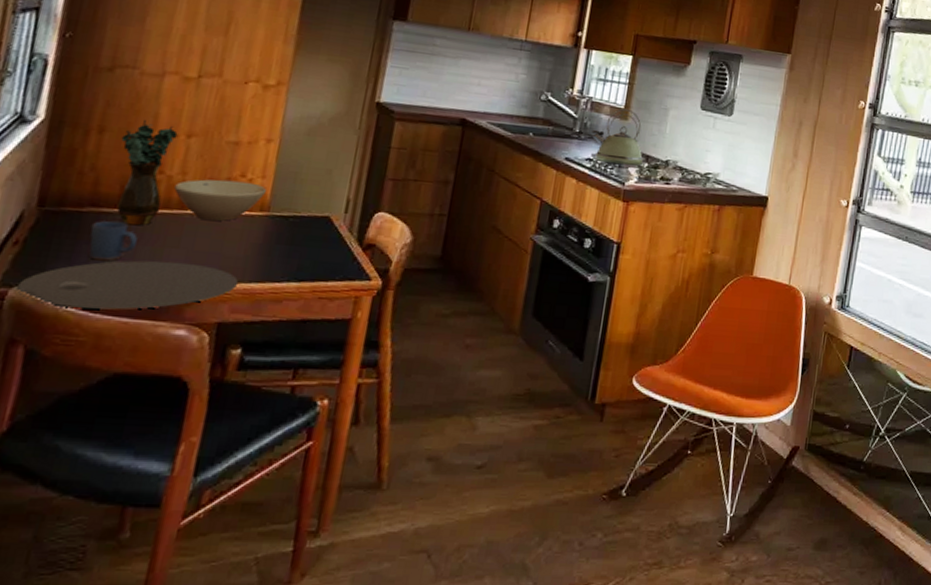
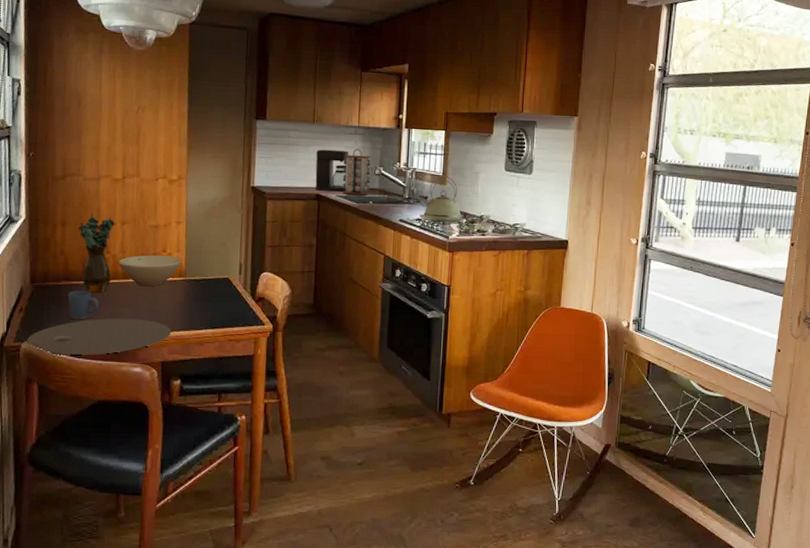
coffee maker: none [460,63,509,119] -> present [315,149,348,192]
spice rack: none [496,67,537,126] -> present [342,149,371,196]

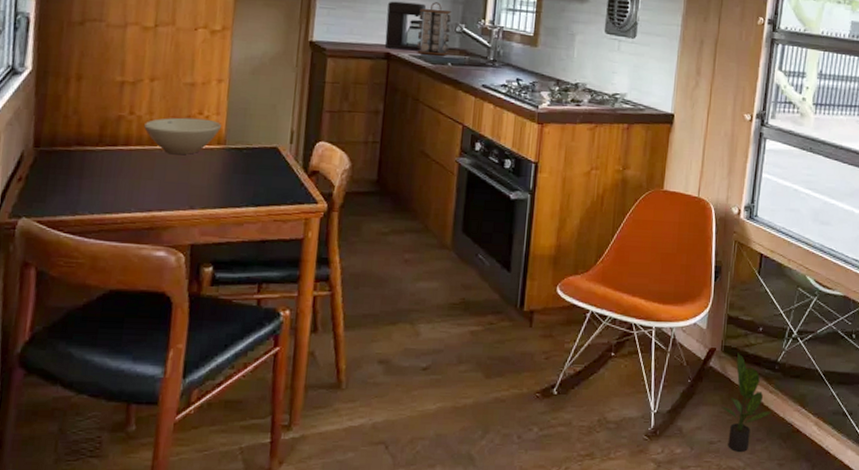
placemat: present [26,318,171,355] -> none [24,191,204,236]
mug: present [67,290,100,320] -> none [78,157,119,193]
vase: present [78,214,115,293] -> none [96,67,143,161]
kettle: present [418,175,462,223] -> none [505,35,555,91]
potted plant: none [617,448,662,534] -> present [721,353,772,452]

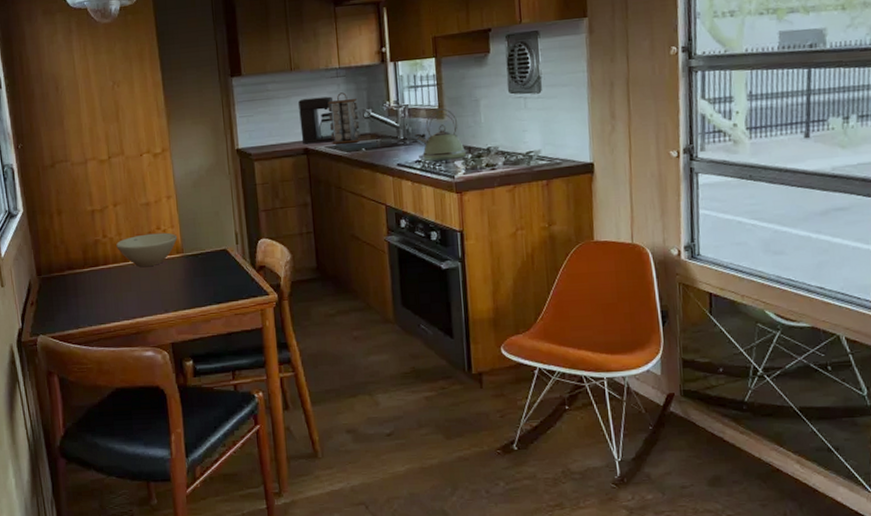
kettle: none [505,35,555,91] -> present [415,108,467,162]
potted plant: present [721,353,772,452] -> none [689,396,746,495]

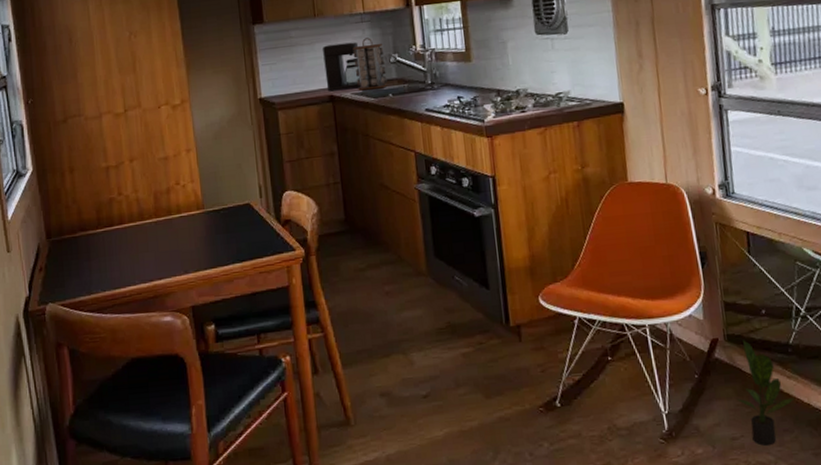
bowl: present [116,232,178,268] -> none [132,188,198,226]
kettle: present [415,108,467,162] -> none [442,51,496,106]
potted plant: none [689,396,746,495] -> present [737,340,794,446]

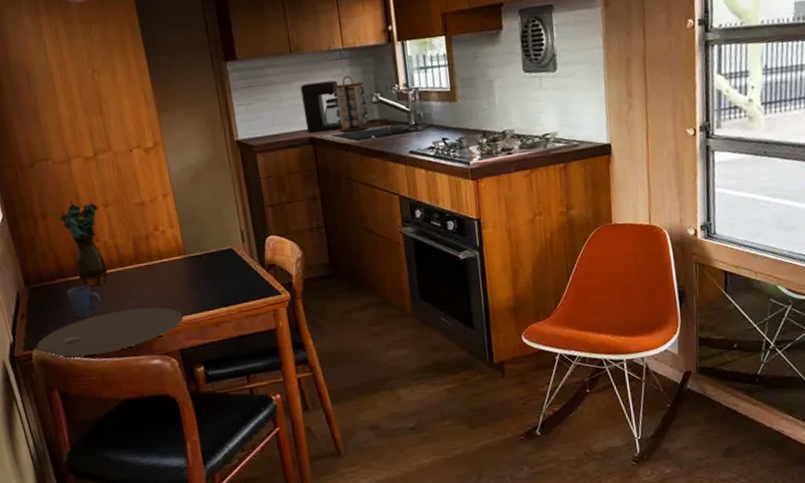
placemat: none [51,262,197,313] -> present [36,307,183,358]
mug: none [85,238,120,273] -> present [66,285,103,319]
vase: none [86,155,128,241] -> present [59,201,108,287]
potted plant: present [737,340,794,446] -> none [705,372,758,465]

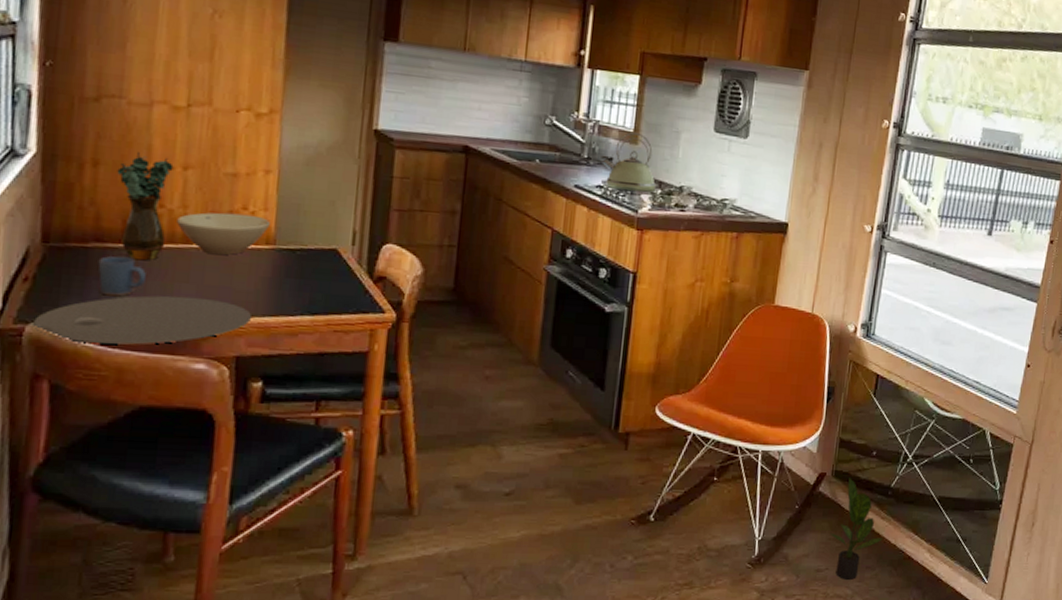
bowl: none [111,233,179,272] -> present [177,212,271,255]
coffee maker: present [301,80,343,134] -> none [462,87,510,145]
spice rack: present [332,75,370,133] -> none [500,90,540,152]
kettle: none [426,90,482,148] -> present [601,132,656,193]
potted plant: none [705,372,758,465] -> present [830,478,883,580]

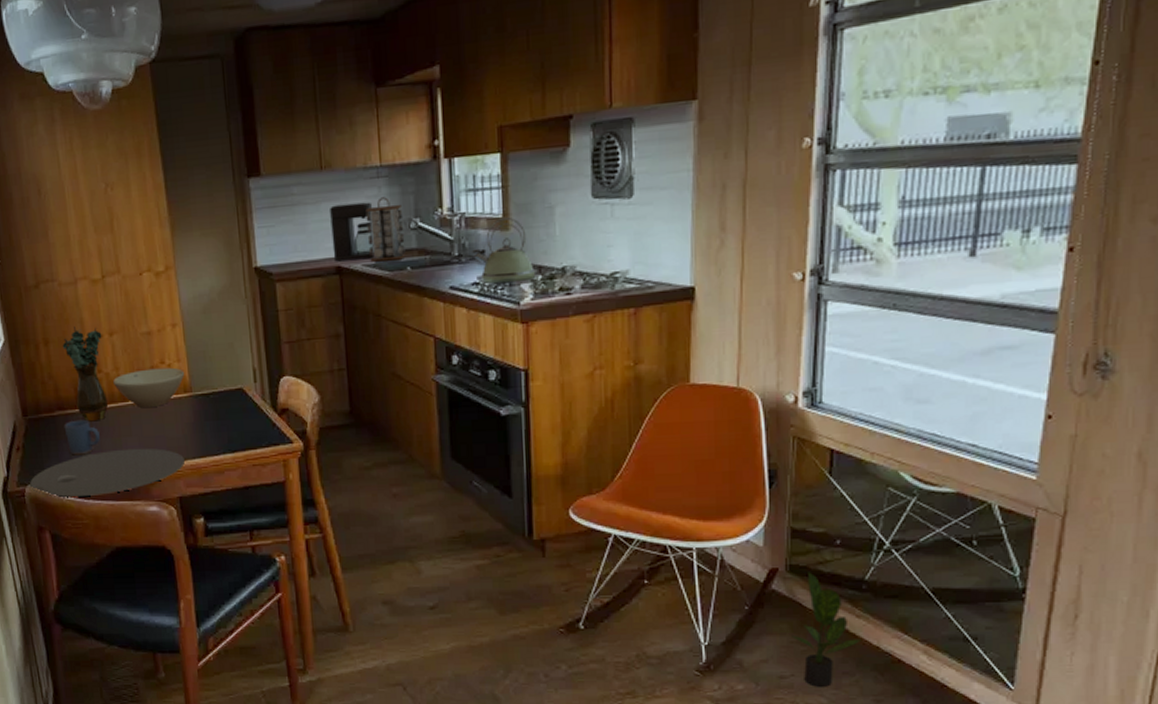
coffee maker: none [462,87,510,145] -> present [330,202,375,262]
spice rack: none [500,90,540,152] -> present [365,197,406,263]

